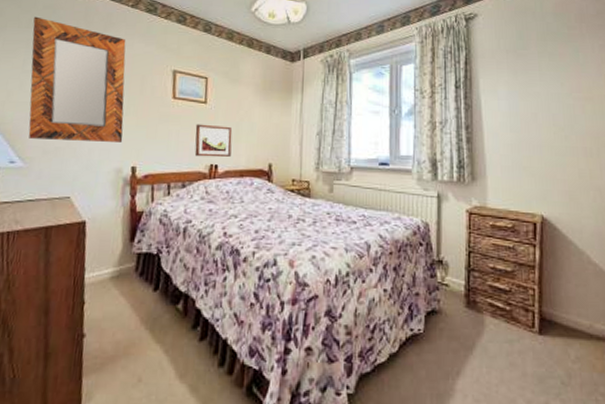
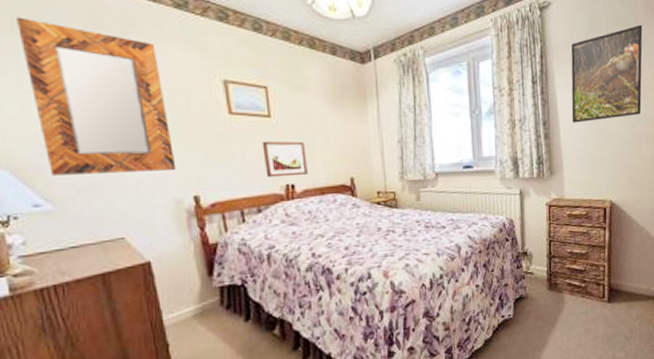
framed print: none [497,36,578,130] -> present [571,24,643,123]

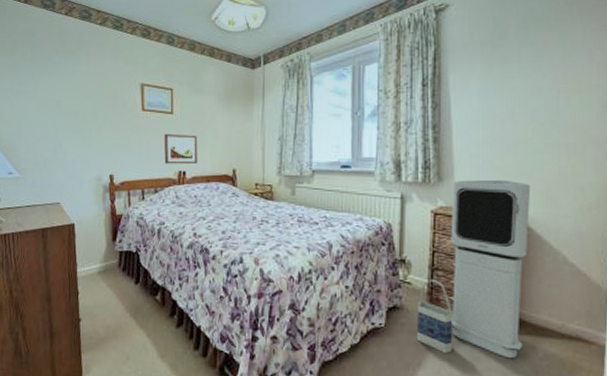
home mirror: present [17,17,177,176] -> none [16,40,101,153]
bag: none [539,267,570,331] -> present [416,280,453,353]
air purifier: none [562,169,622,325] -> present [450,179,531,359]
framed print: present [571,24,643,123] -> none [468,21,566,128]

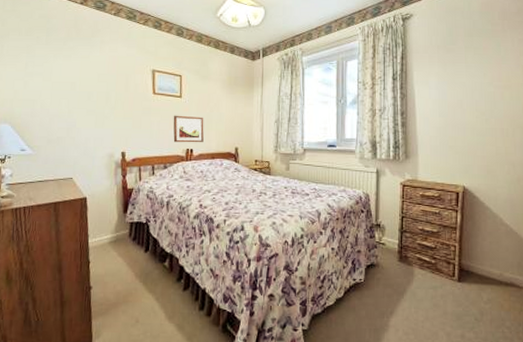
bag: present [416,280,453,353] -> none [389,241,418,302]
air purifier: present [450,179,531,359] -> none [416,157,476,304]

